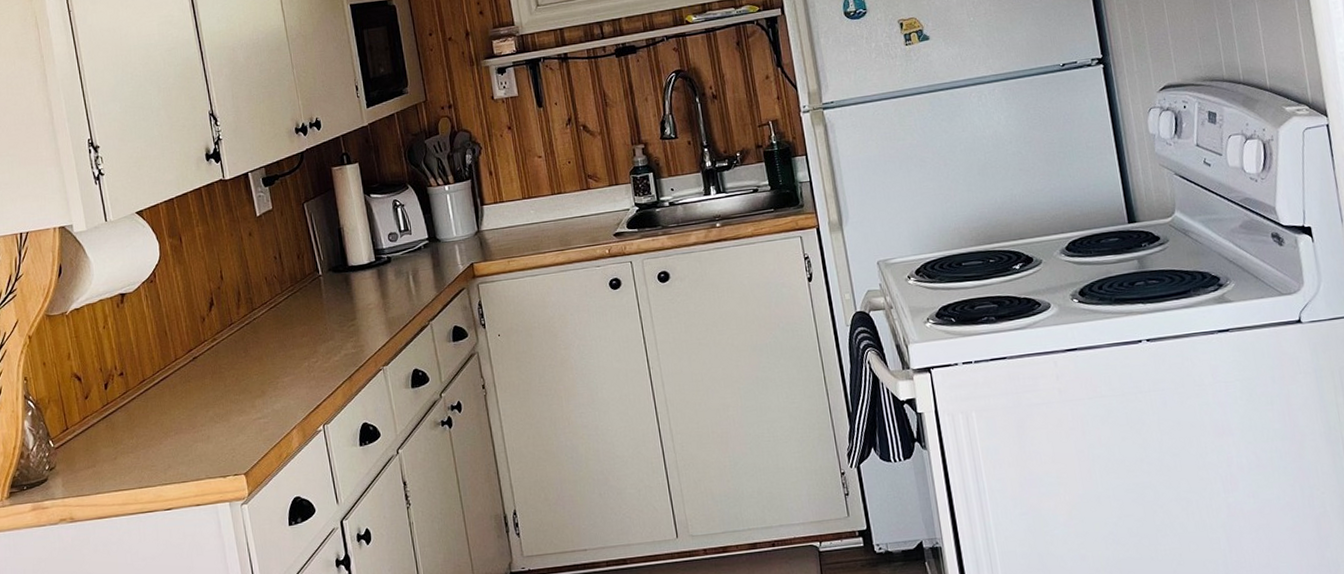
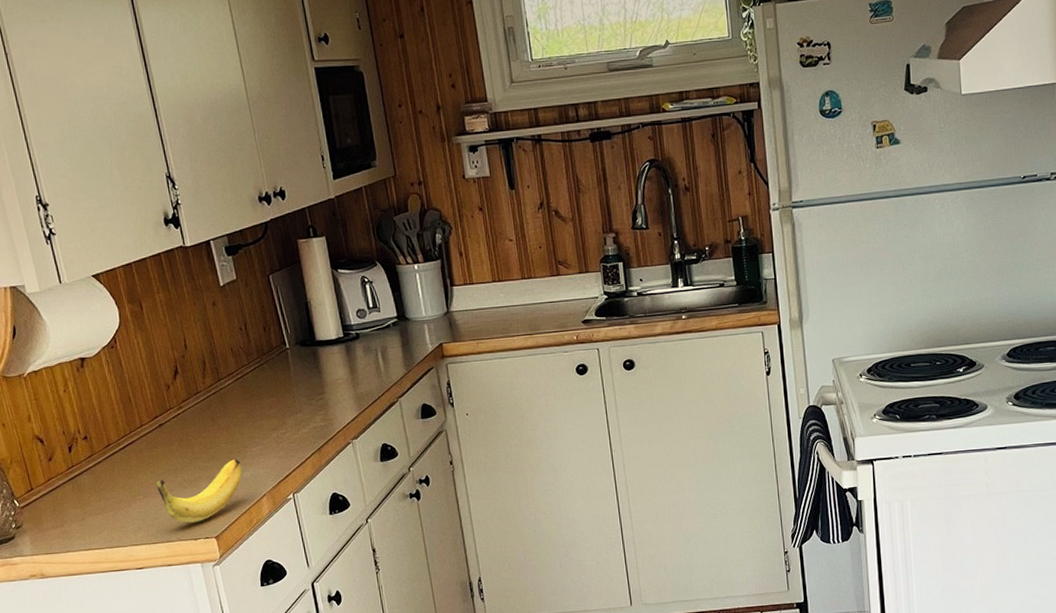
banana: none [188,391,273,459] -> present [156,459,242,523]

